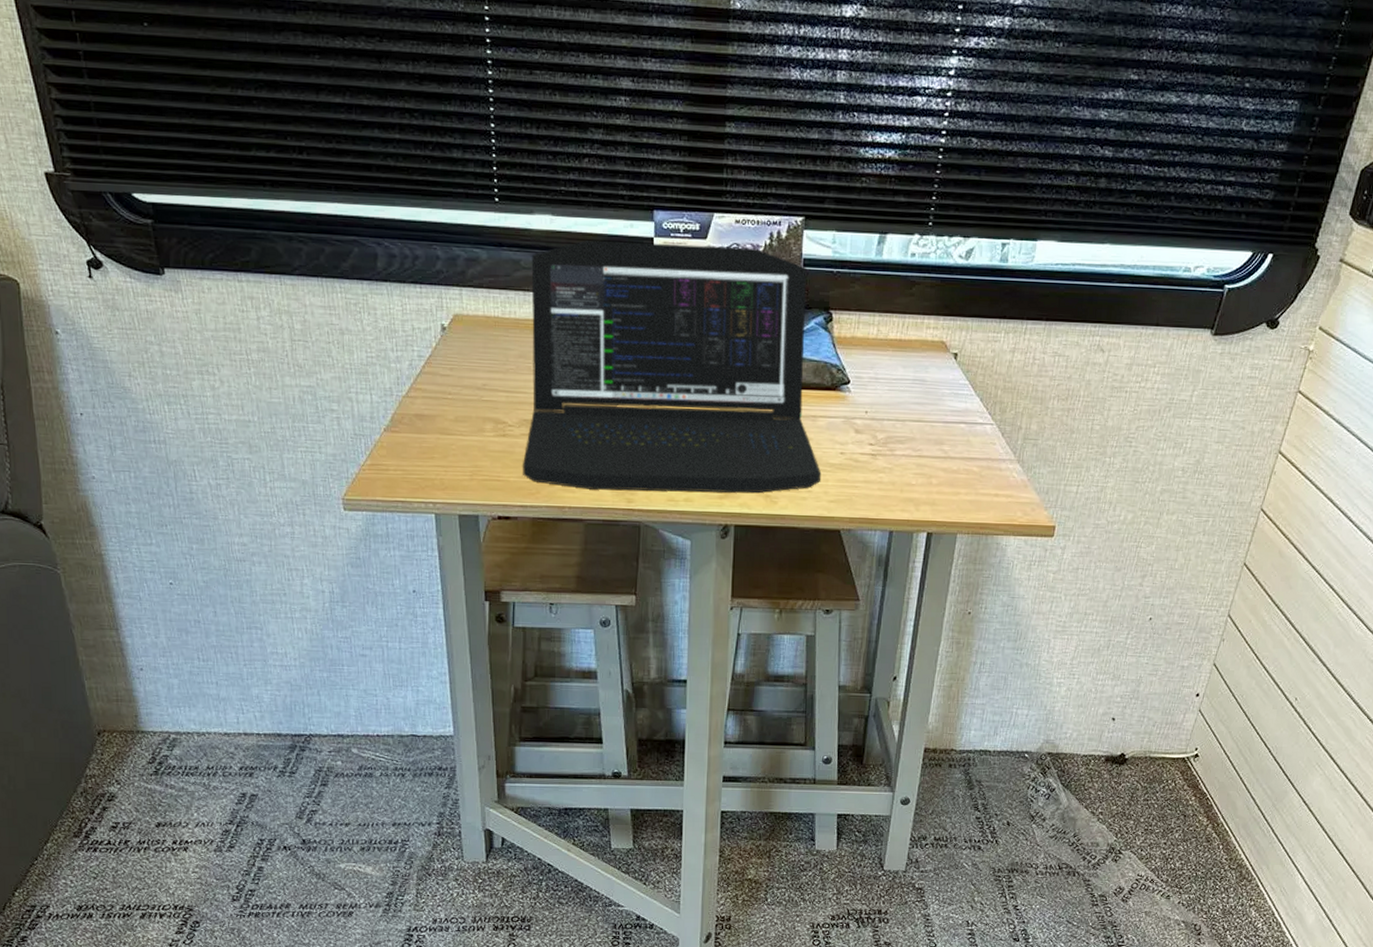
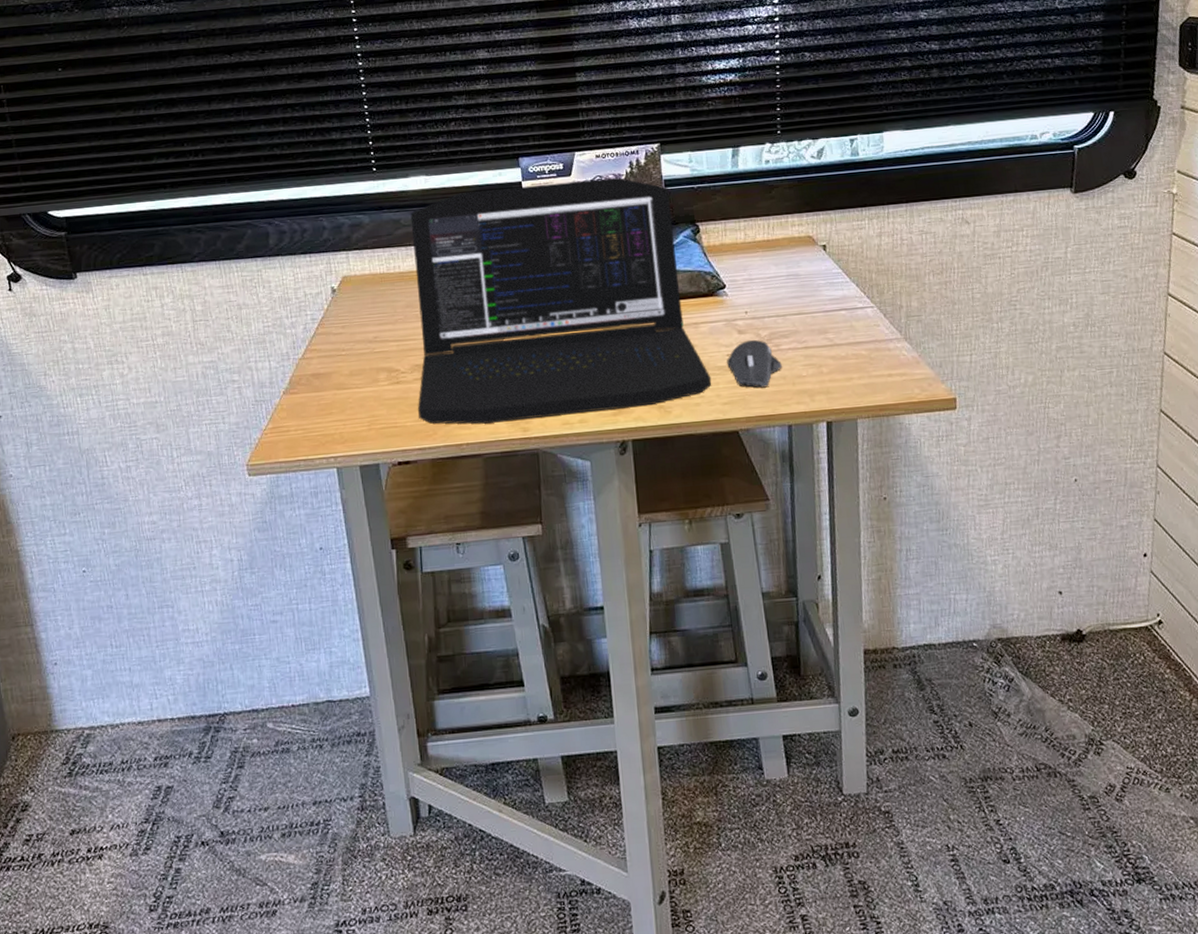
computer mouse: none [839,440,893,491] -> present [727,339,782,388]

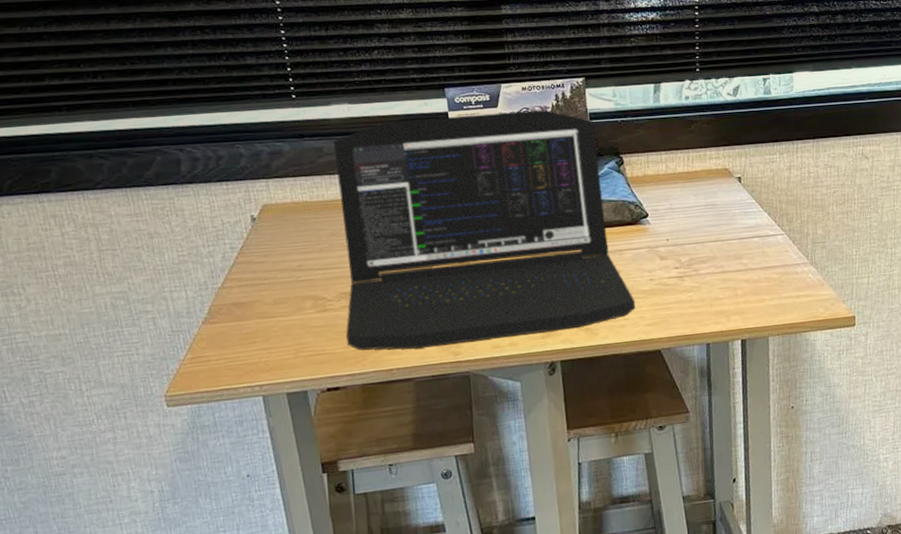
computer mouse: present [727,339,782,388] -> none [650,265,701,310]

